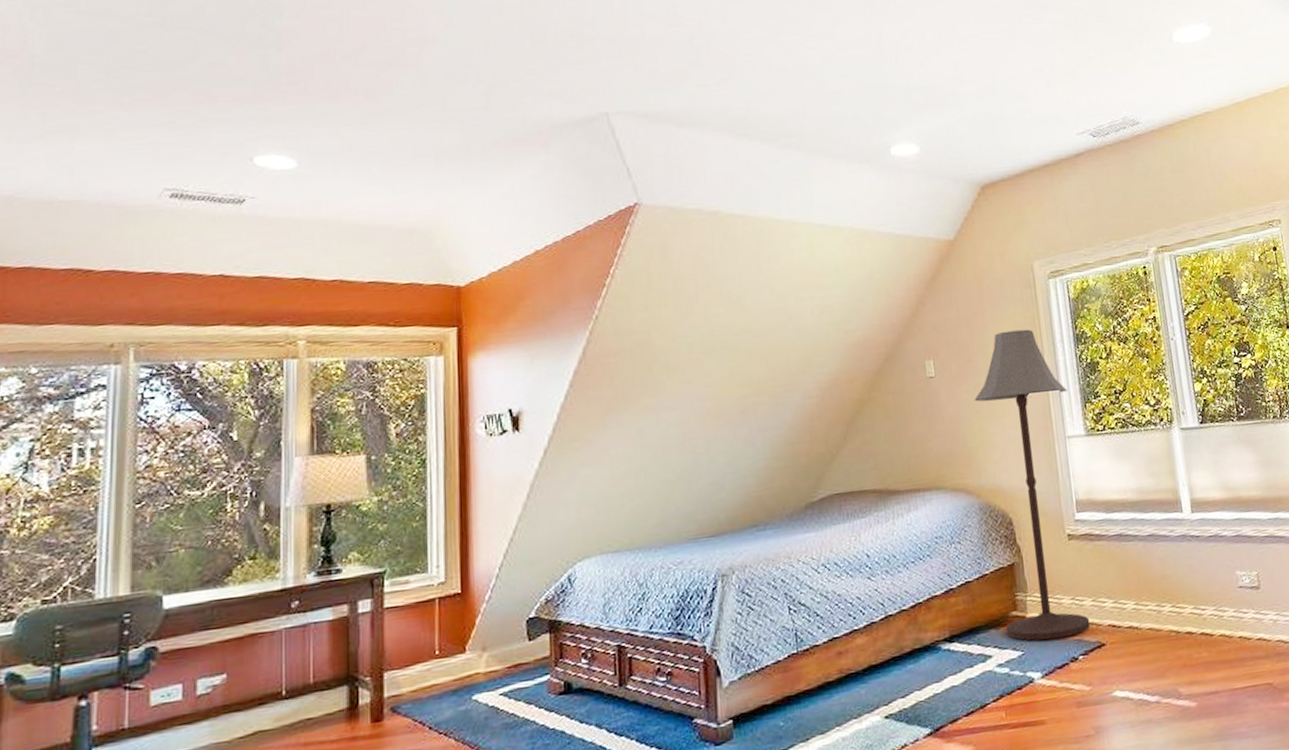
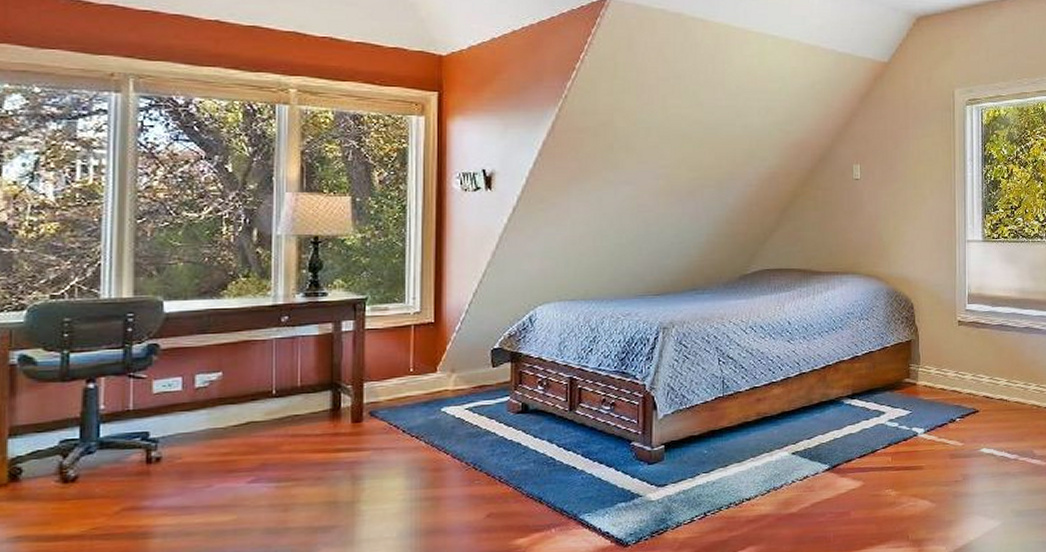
floor lamp: present [974,329,1091,641] -> none [892,146,971,404]

